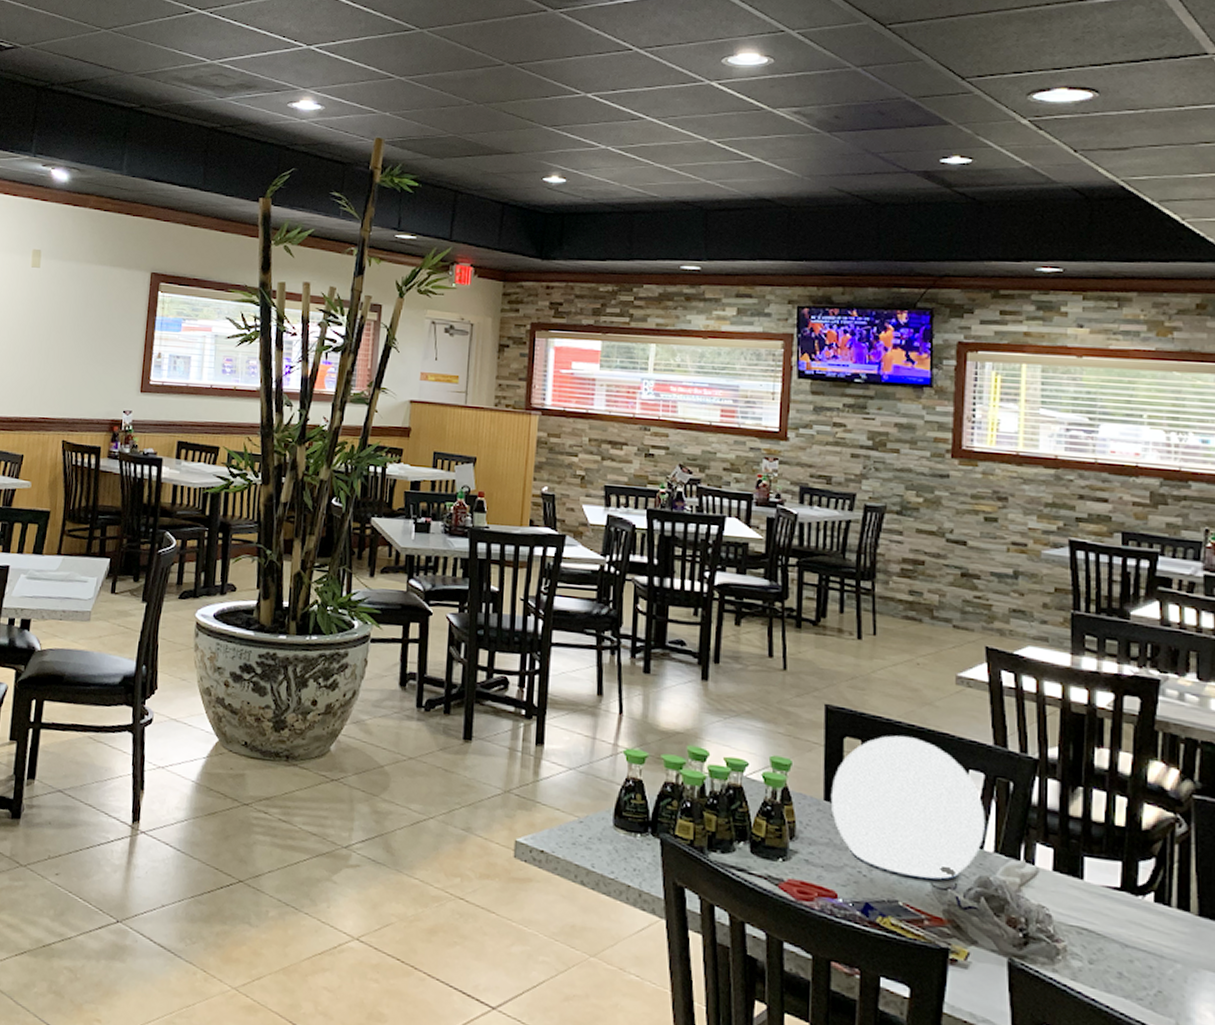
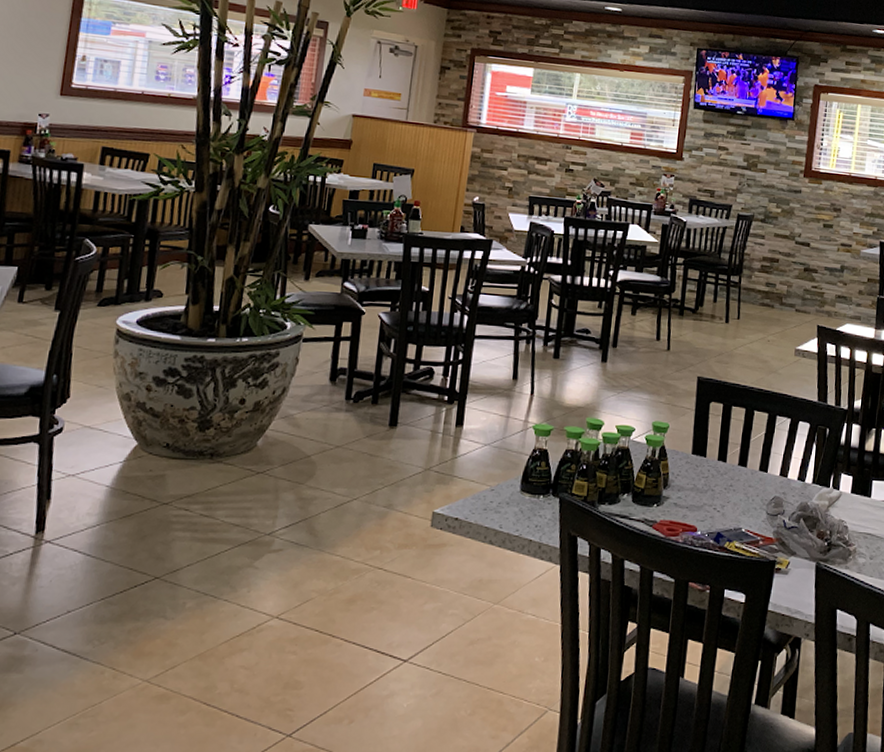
plate: present [830,735,985,881] -> none [697,398,808,509]

